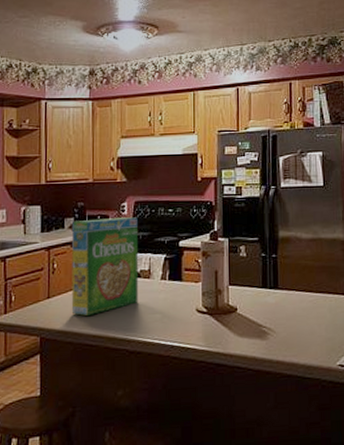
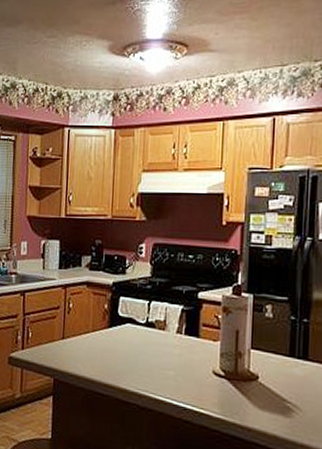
cereal box: present [71,217,139,316] -> none [84,259,155,363]

